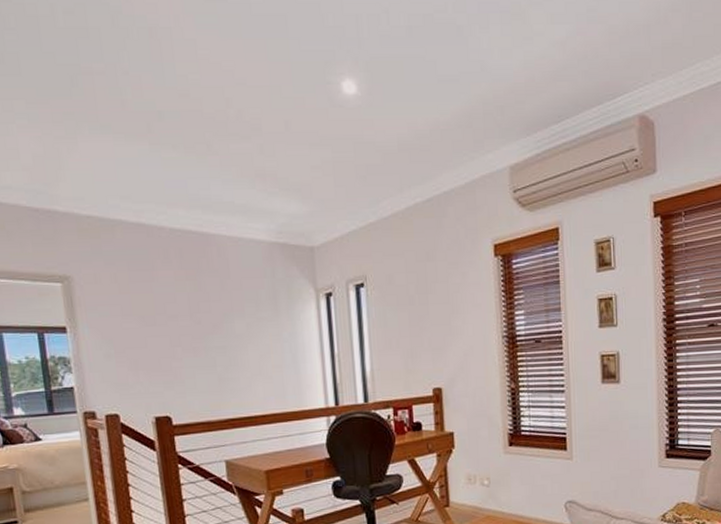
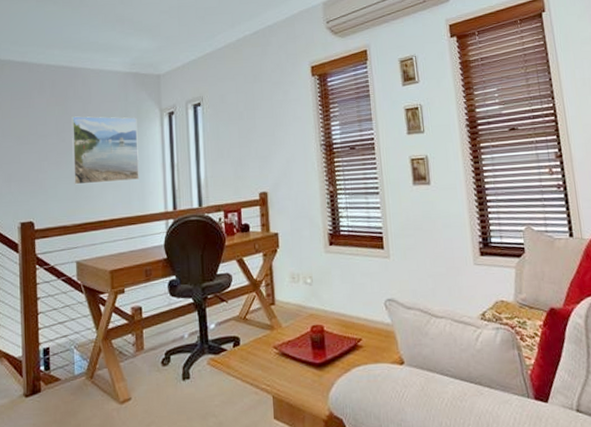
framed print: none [207,294,294,375] -> present [71,116,139,185]

